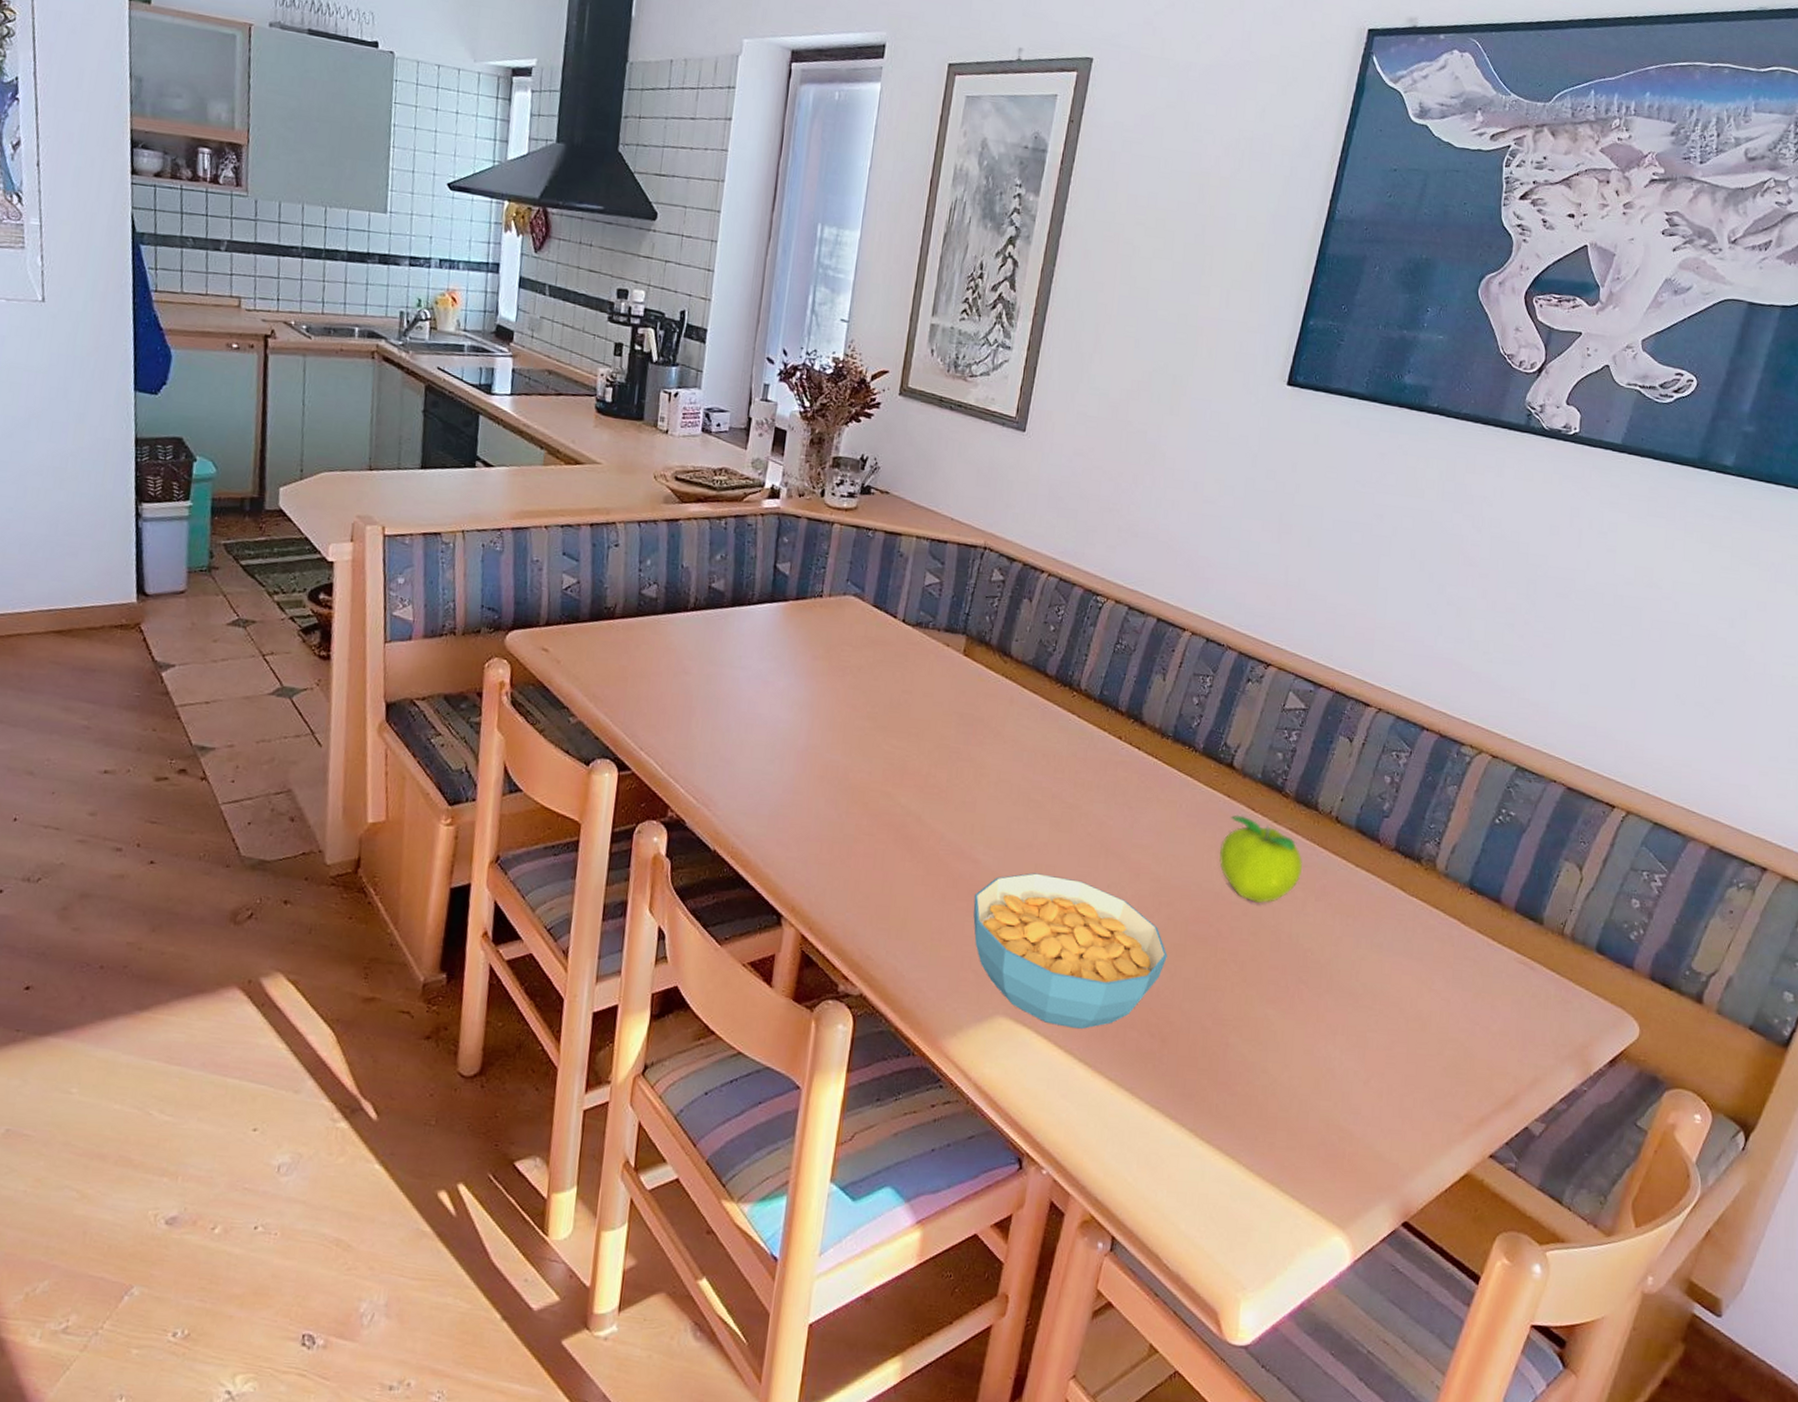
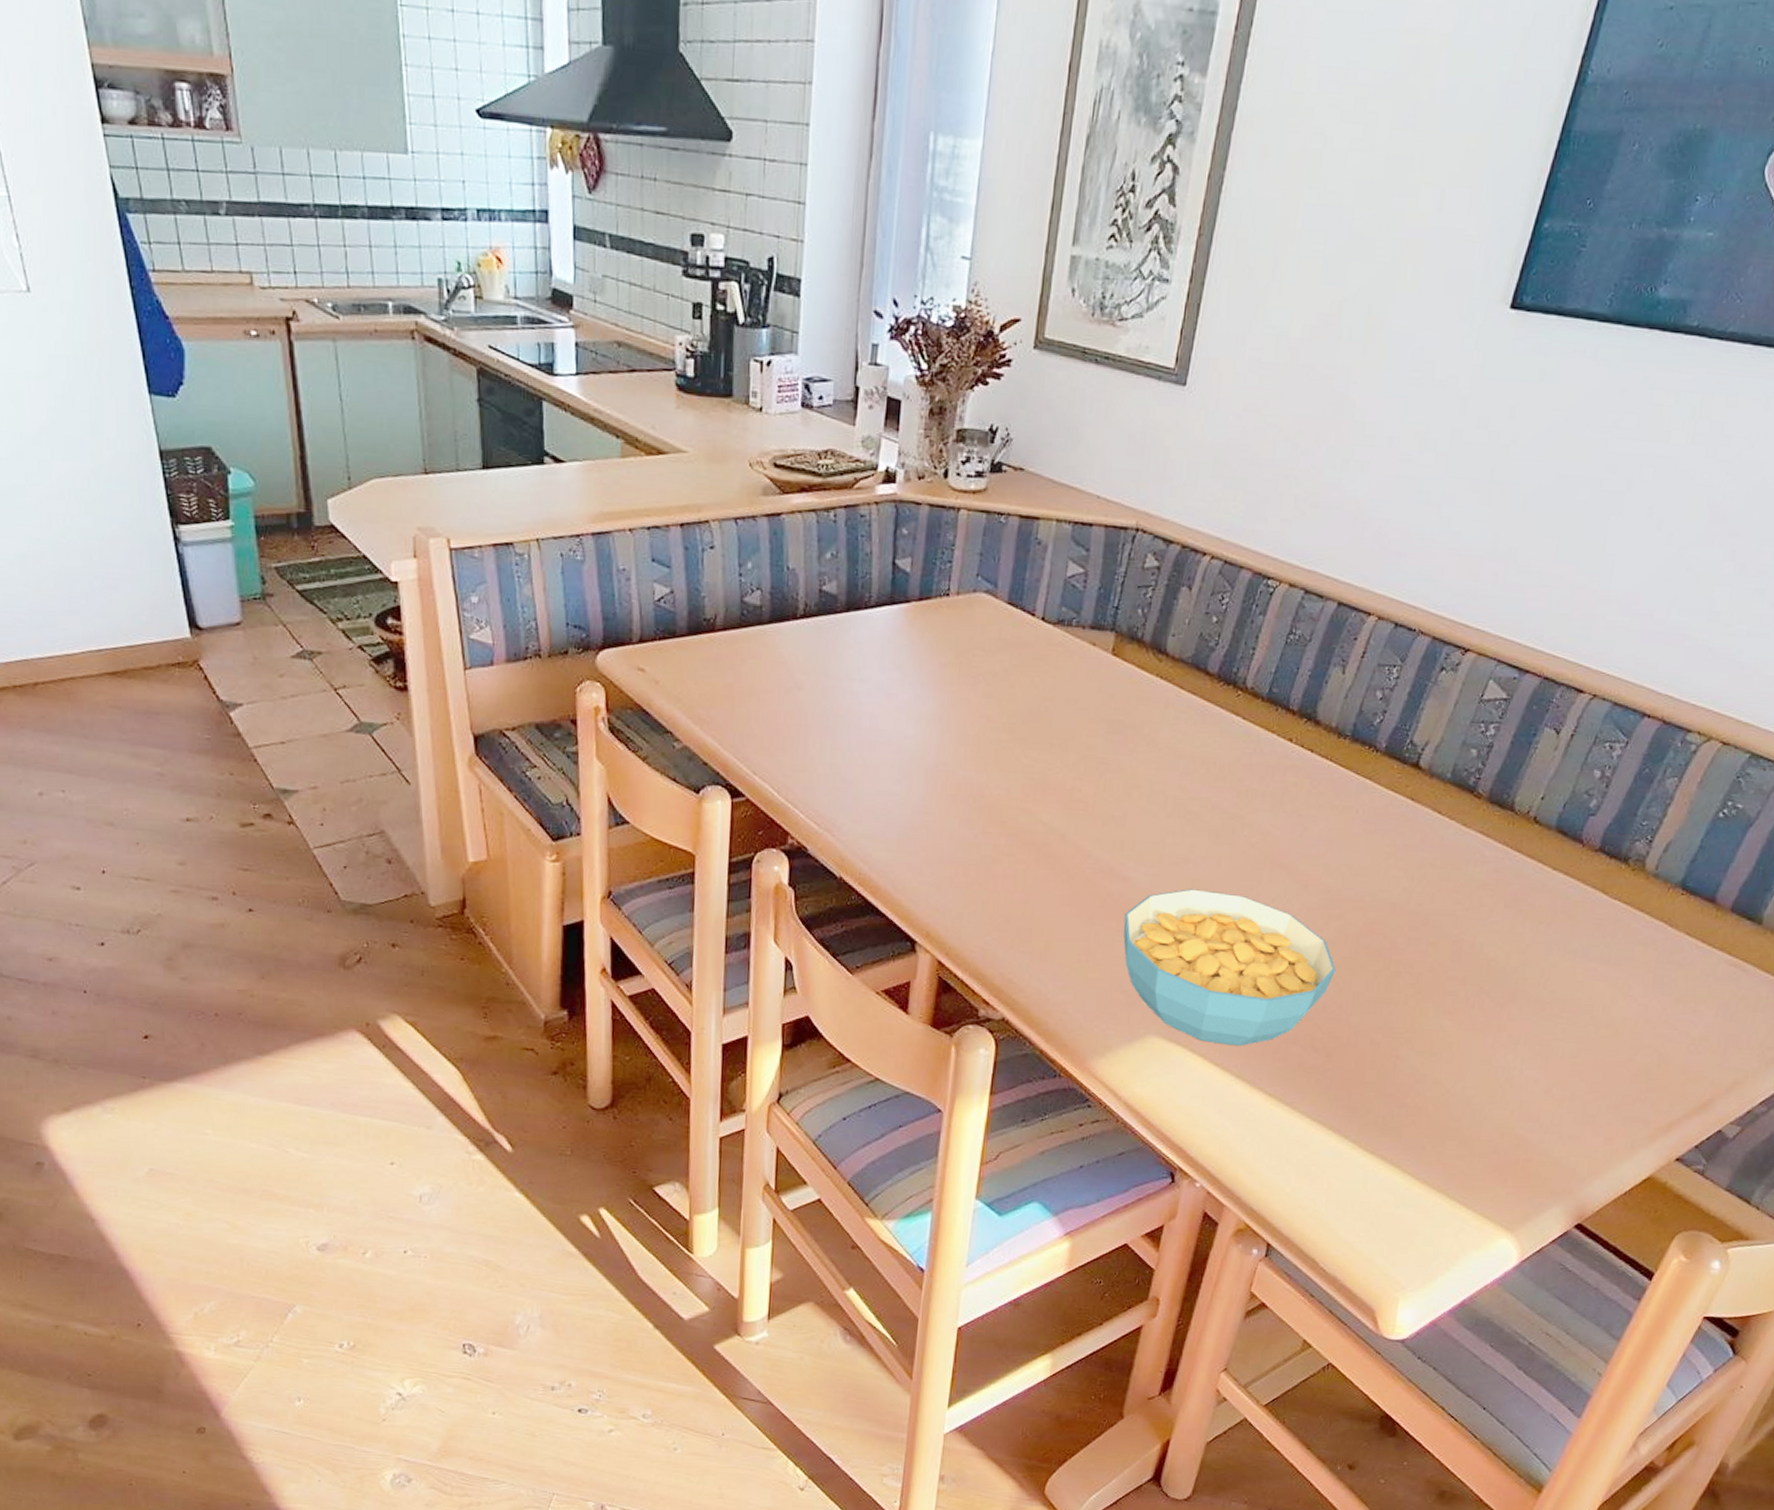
fruit: present [1219,814,1302,903] -> none [1398,818,1493,912]

